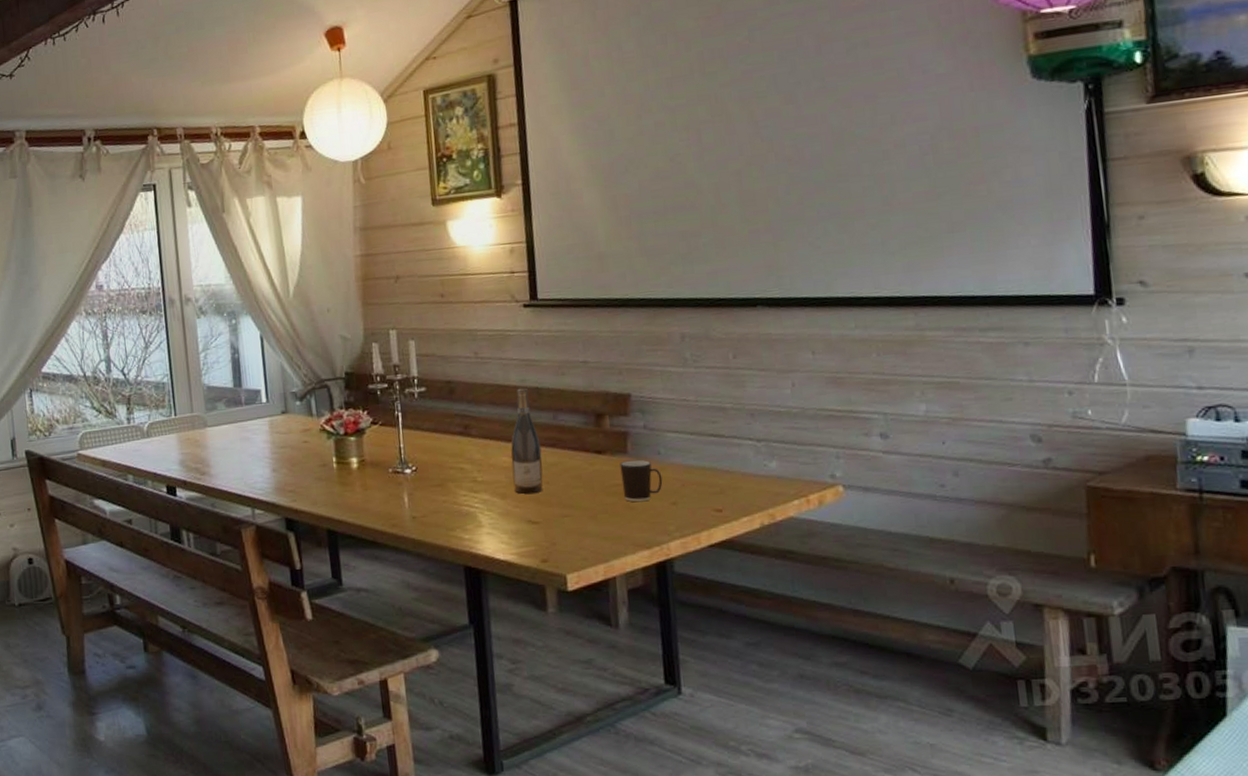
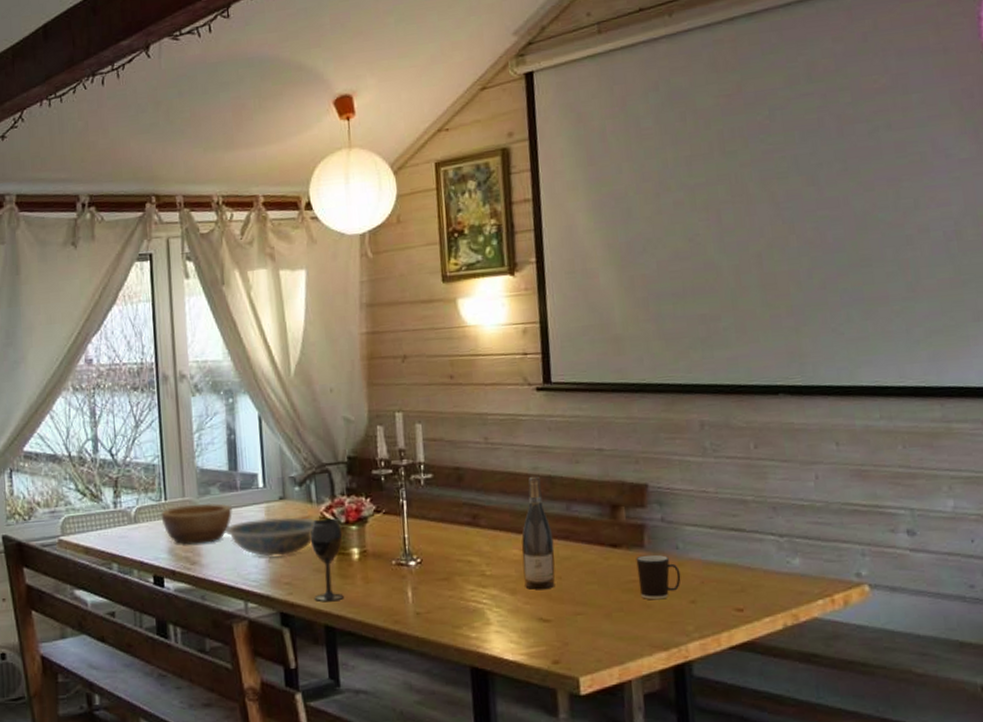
bowl: none [171,418,238,457] -> present [161,503,232,545]
ceramic bowl: none [231,430,317,467] -> present [224,517,317,557]
wine glass: none [311,430,344,507] -> present [310,518,344,601]

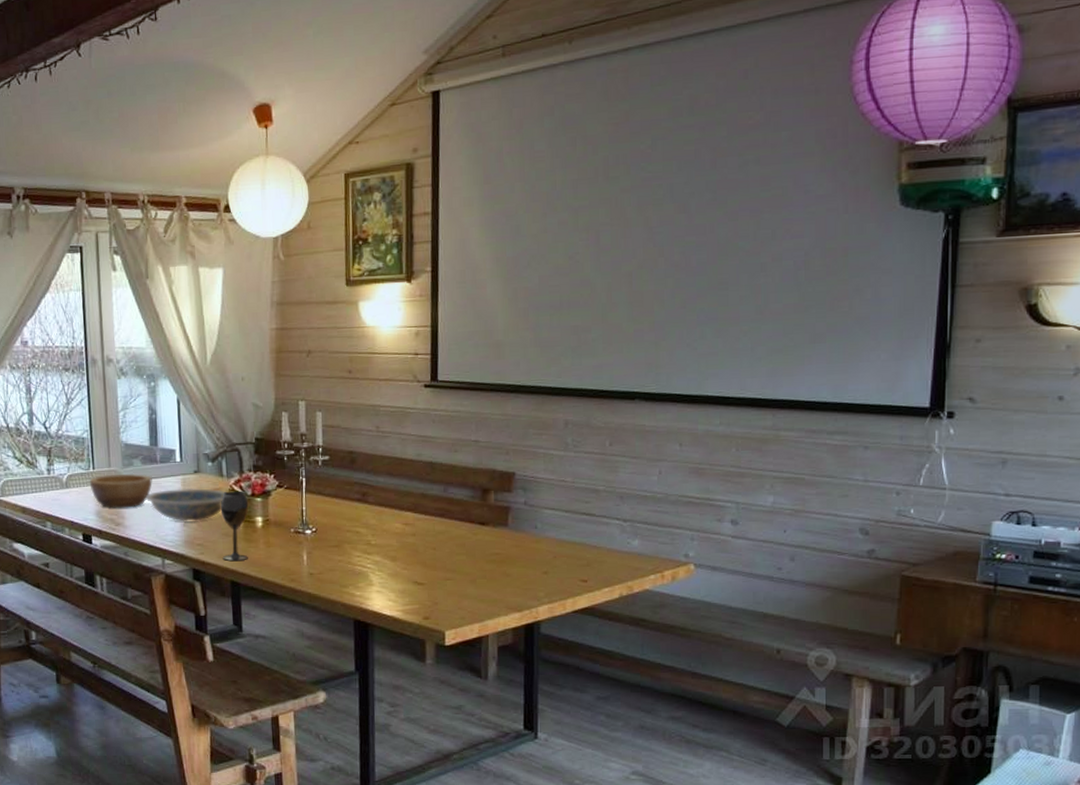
wine bottle: present [521,476,556,589] -> none [403,461,431,557]
mug: present [636,554,681,600] -> none [500,532,537,570]

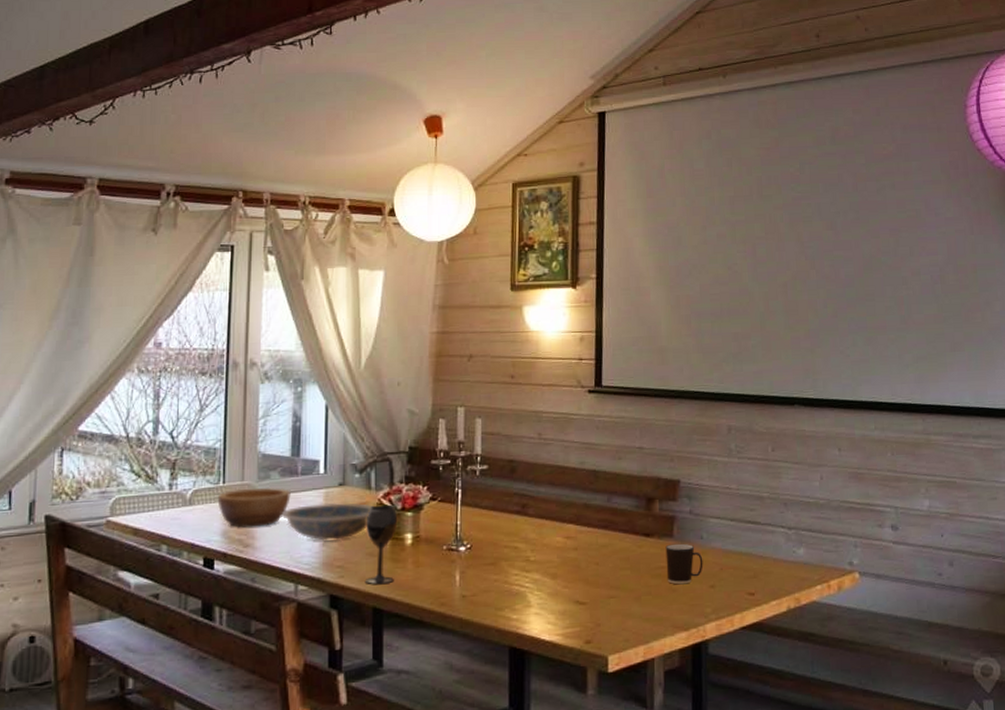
mug: none [500,532,537,570] -> present [665,543,703,585]

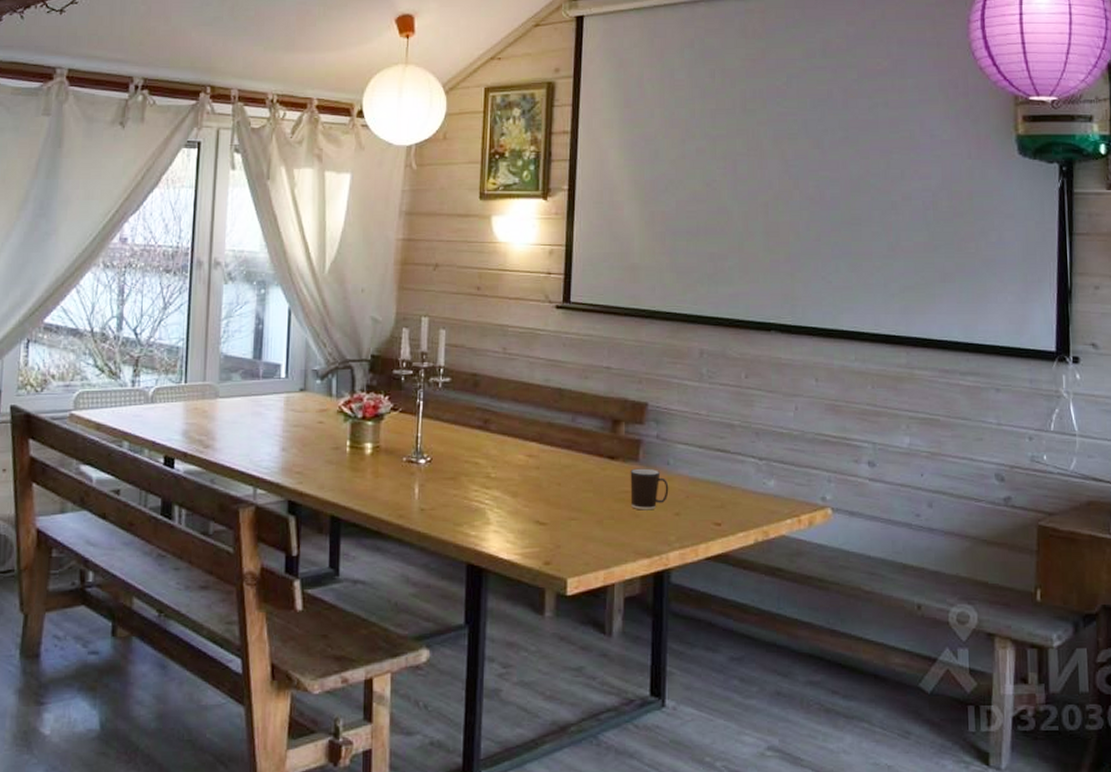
bowl: present [217,488,291,528] -> none [179,389,252,428]
ceramic bowl: present [281,503,374,541] -> none [241,409,334,445]
wine glass: present [364,504,398,584] -> none [323,412,358,492]

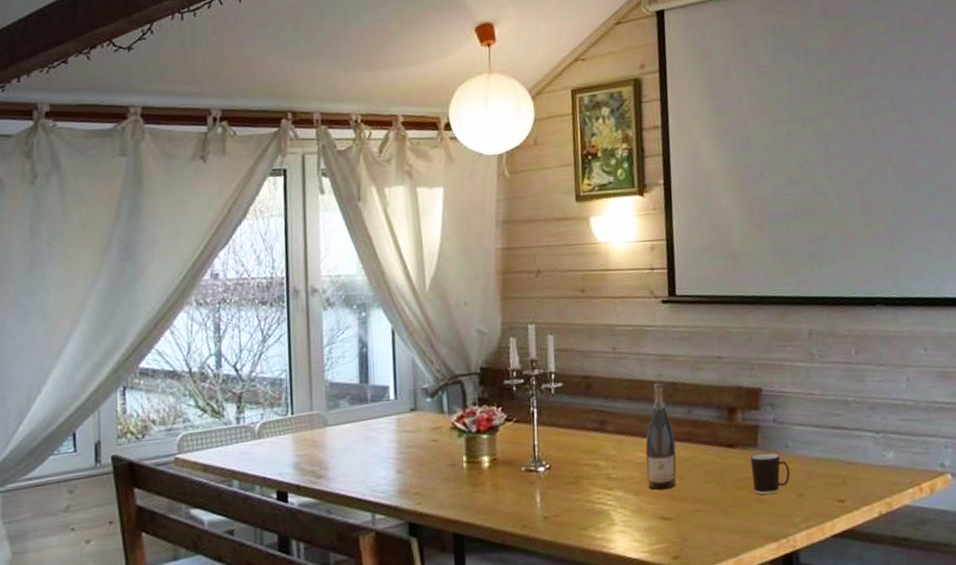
wine bottle: none [526,387,557,493] -> present [645,382,677,490]

